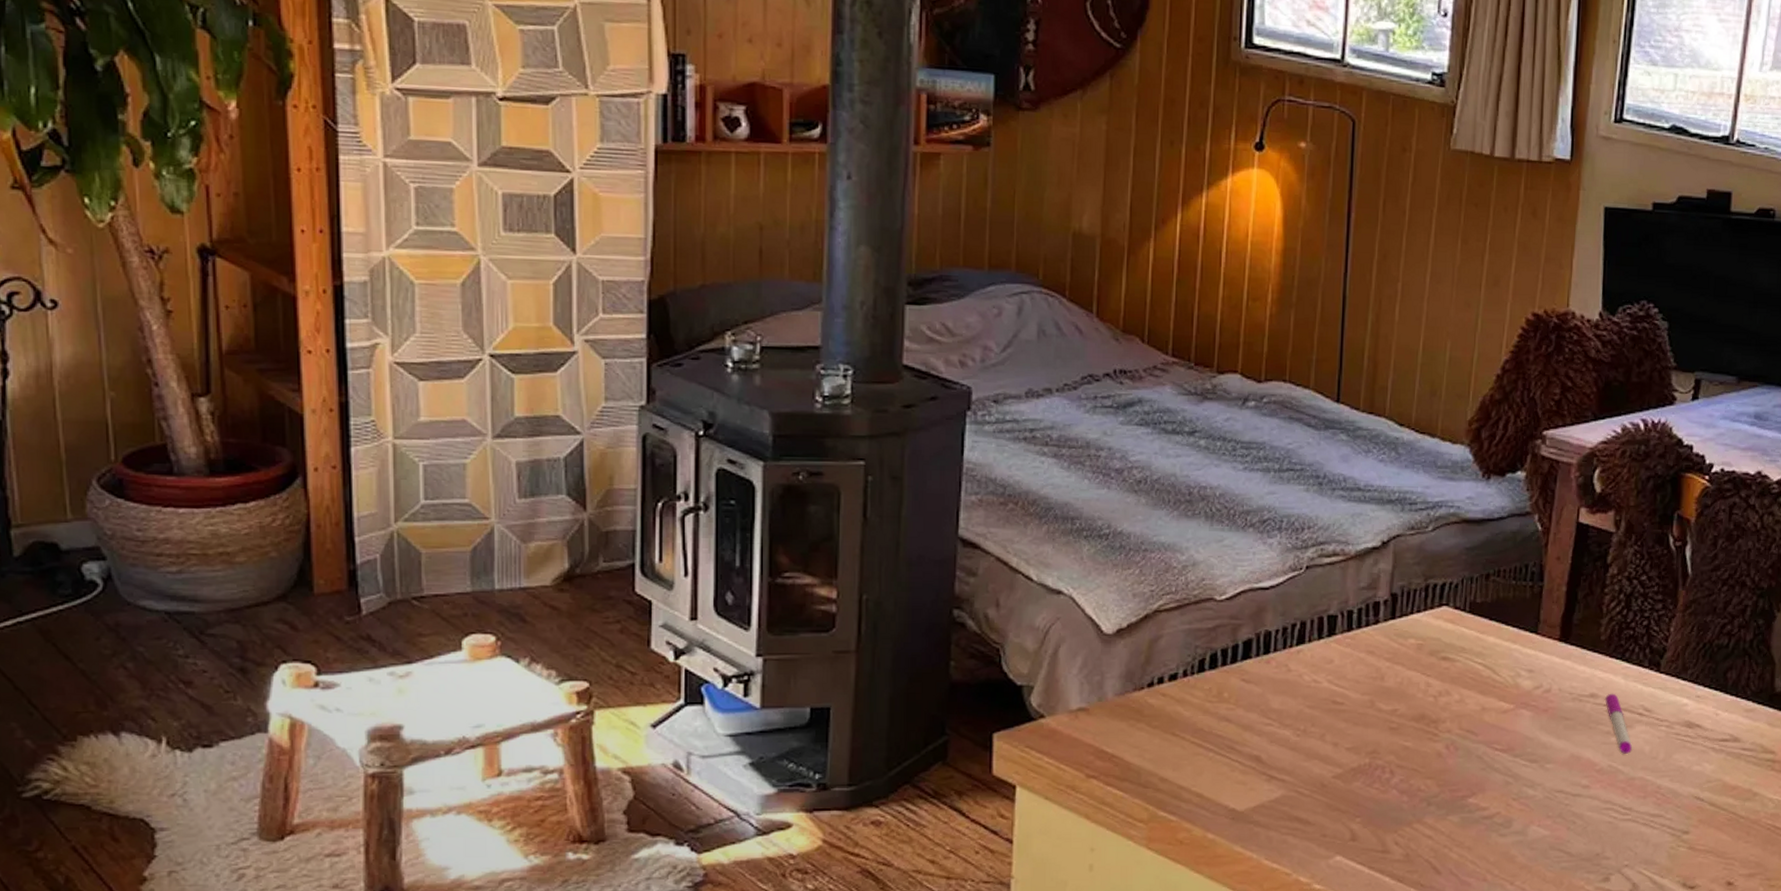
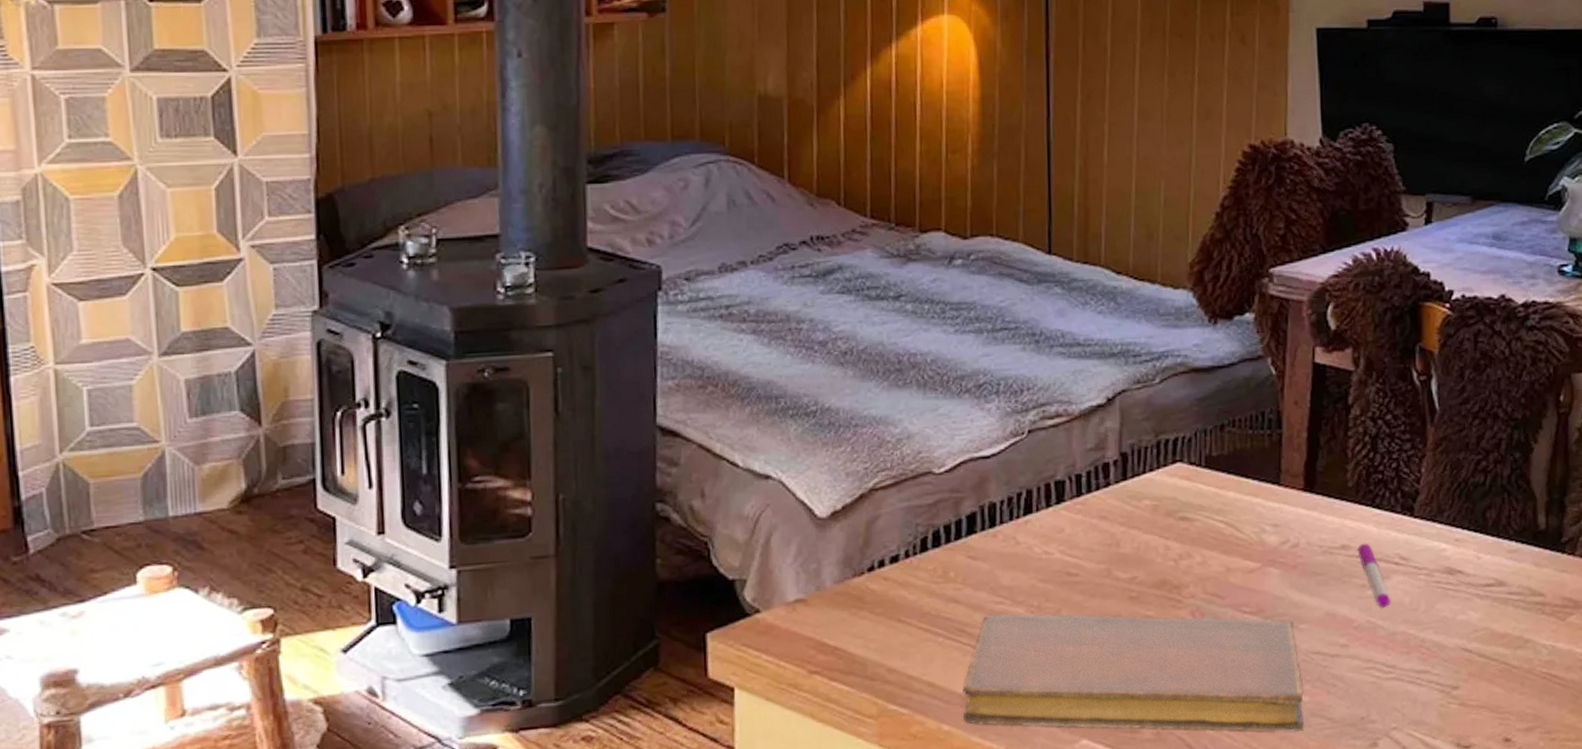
notebook: none [1227,735,1545,863] -> present [962,614,1305,733]

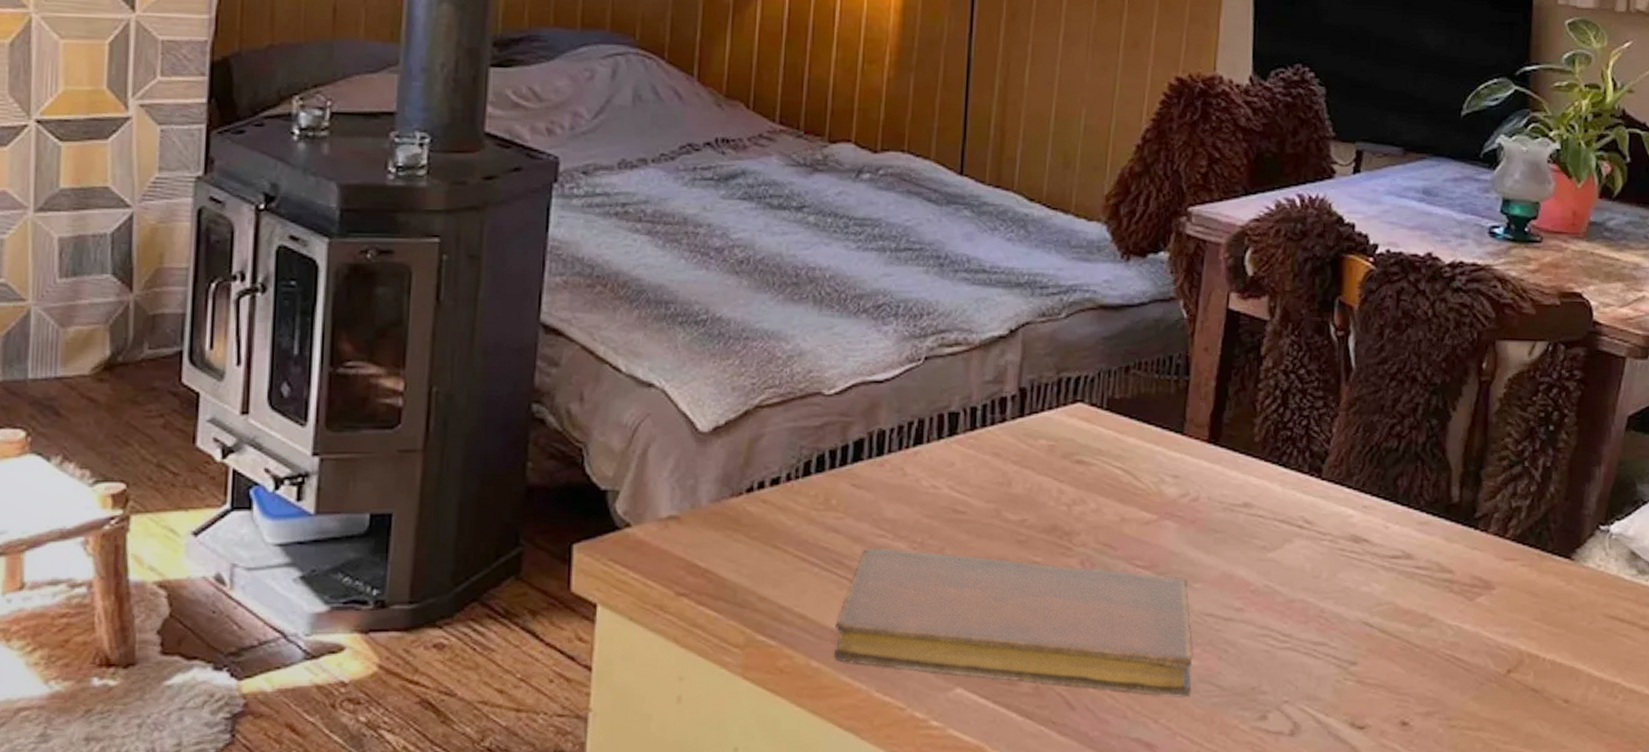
pen: present [1356,543,1390,608] -> none [1259,502,1291,572]

